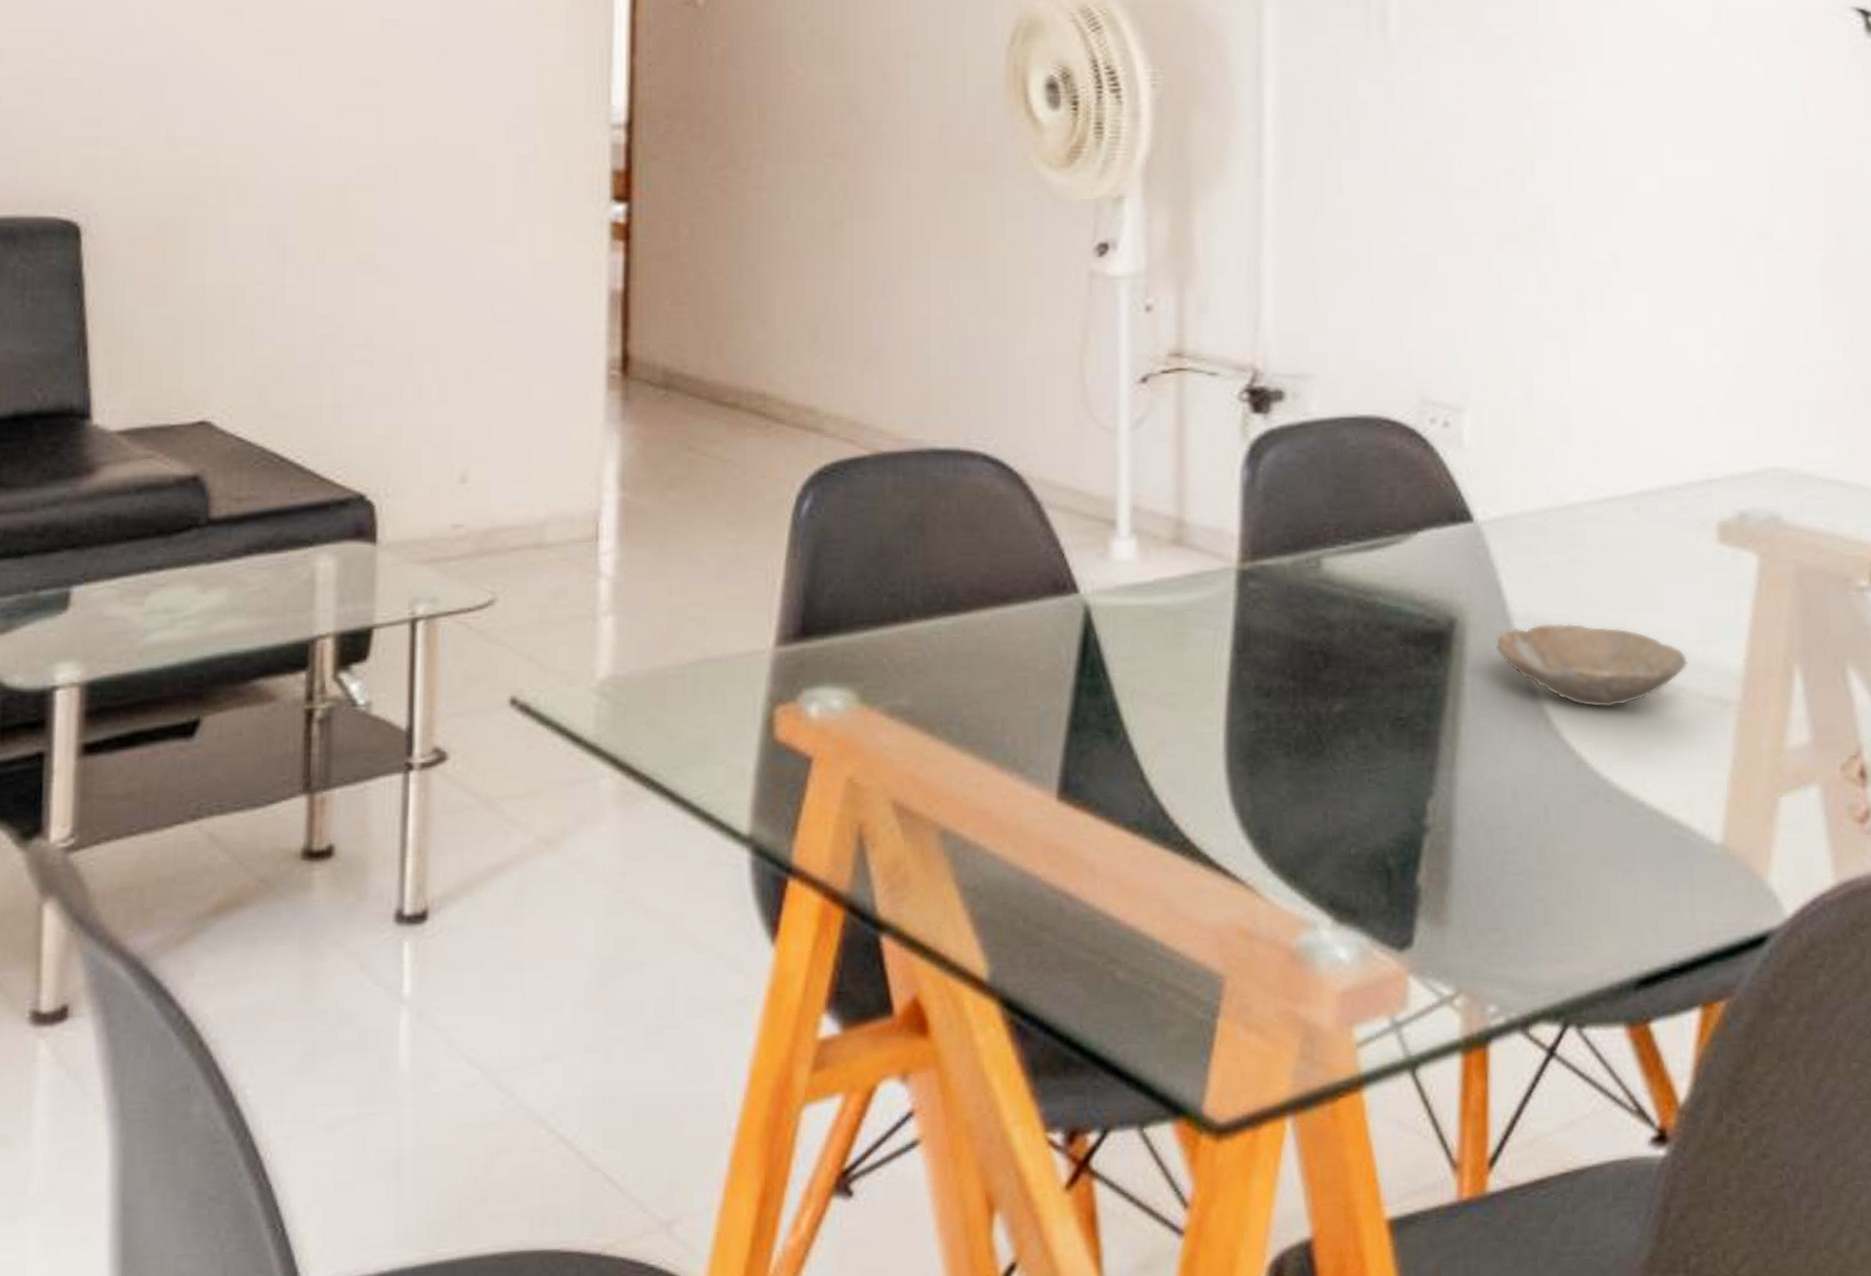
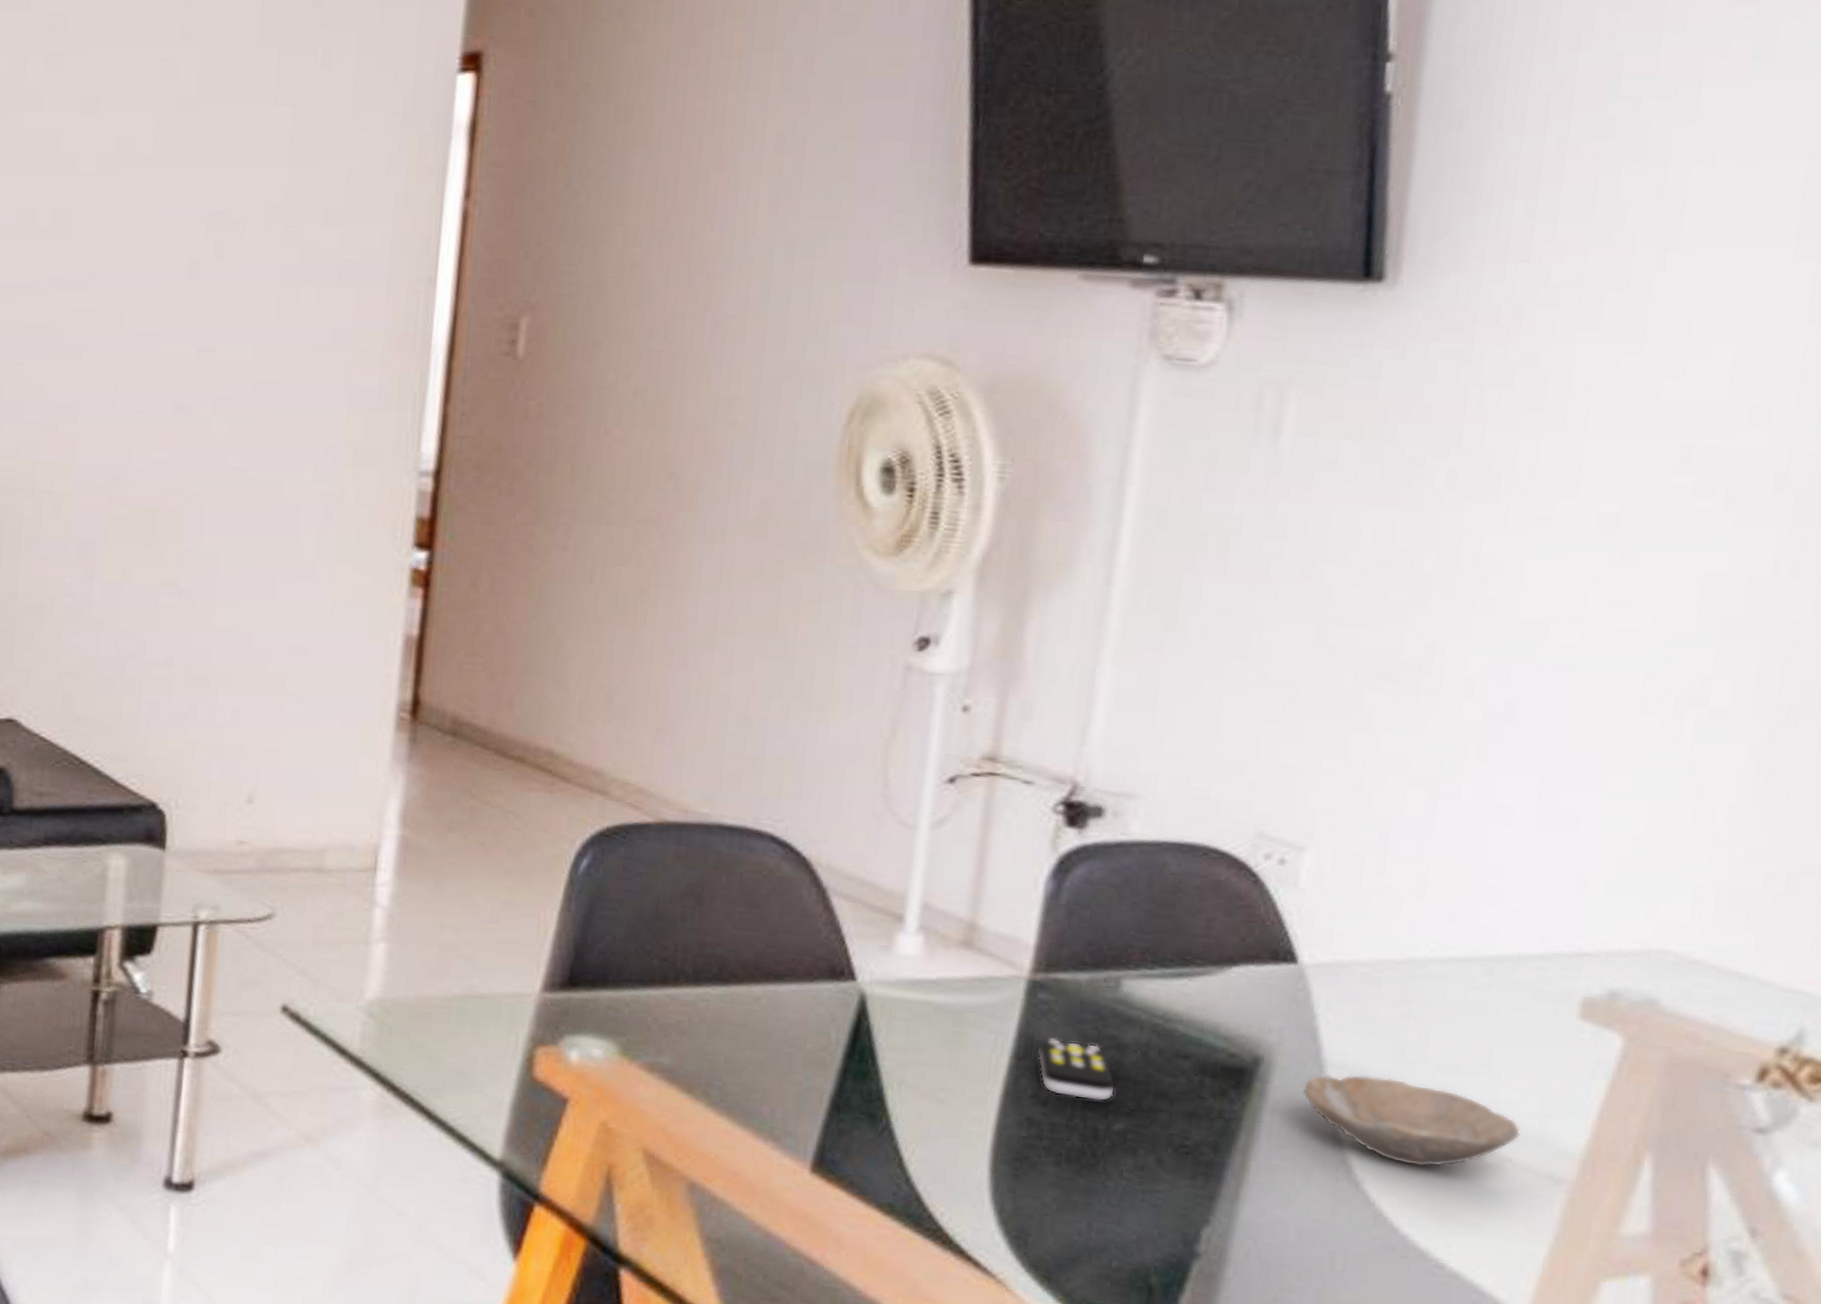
remote control: none [1255,626,1331,685] -> present [1037,1037,1116,1102]

